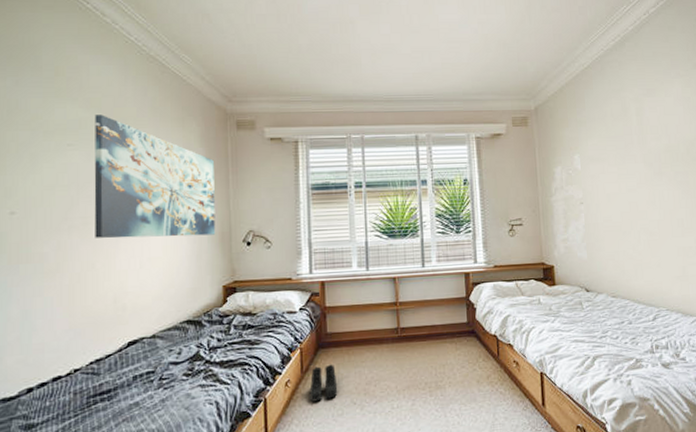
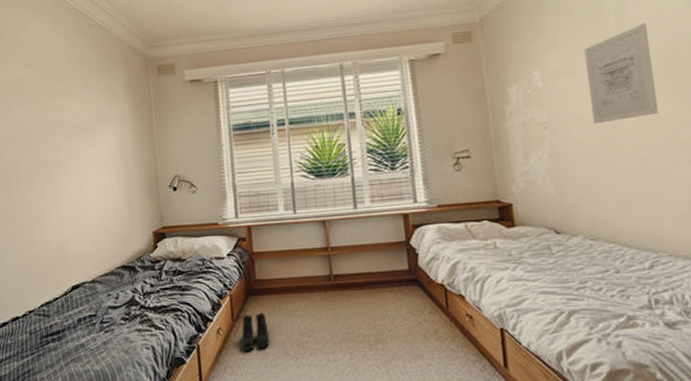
wall art: present [94,115,216,239] -> none [33,71,144,188]
wall art: none [613,124,664,202] -> present [584,23,659,124]

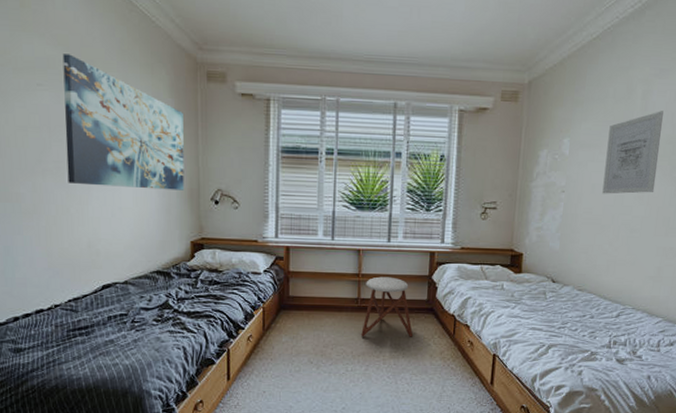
wall art: none [33,71,144,188] -> present [62,54,185,191]
boots: present [241,312,270,351] -> none [270,325,297,357]
stool: none [336,247,398,320] -> present [361,276,413,337]

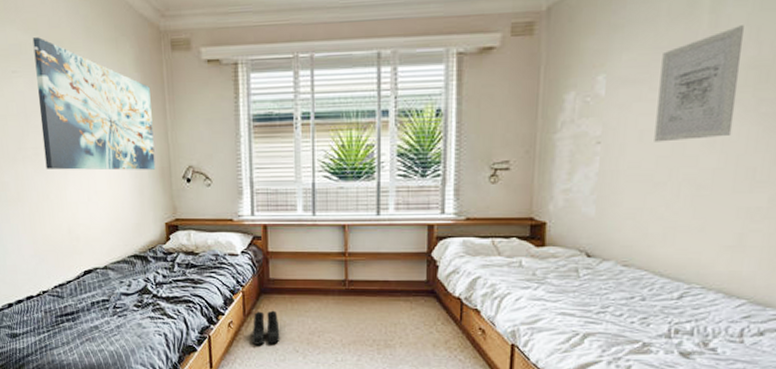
boots: none [270,325,297,357] -> present [252,310,280,345]
stool: present [361,276,413,337] -> none [351,255,411,324]

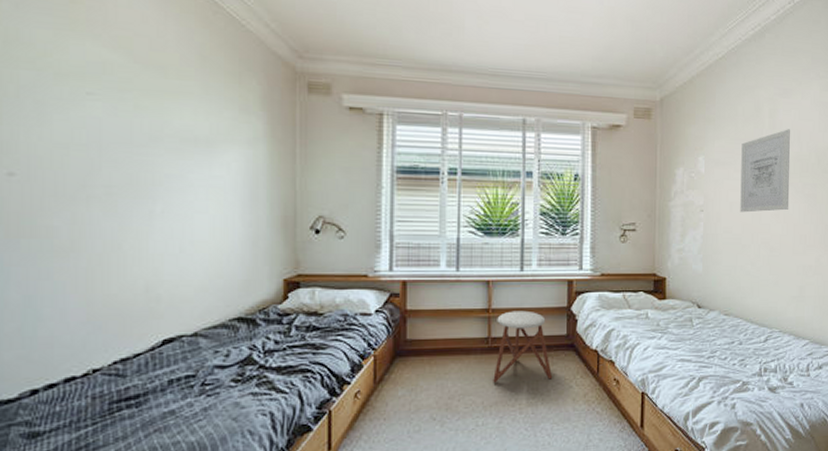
wall art: present [32,37,156,171] -> none [122,58,277,218]
boots: present [252,310,280,345] -> none [382,374,416,416]
stool: none [351,255,411,324] -> present [493,310,552,384]

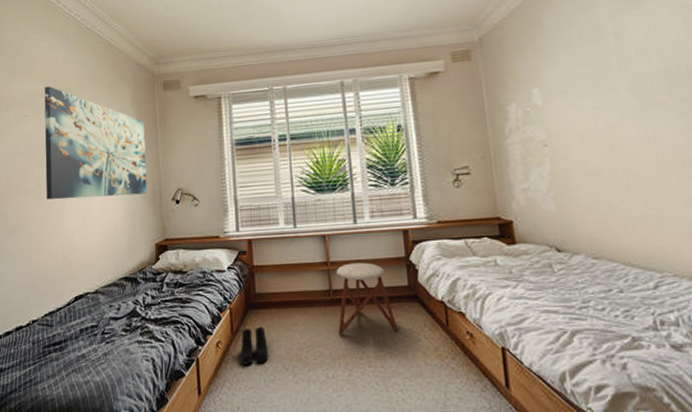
wall art: none [122,58,277,218] -> present [44,86,148,200]
boots: none [382,374,416,416] -> present [240,326,269,365]
wall art: present [740,129,790,213] -> none [583,43,661,142]

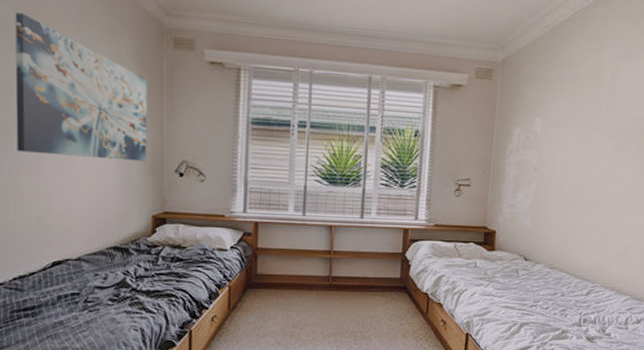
boots: present [240,326,269,365] -> none [235,304,264,339]
stool: present [336,262,398,336] -> none [332,254,385,317]

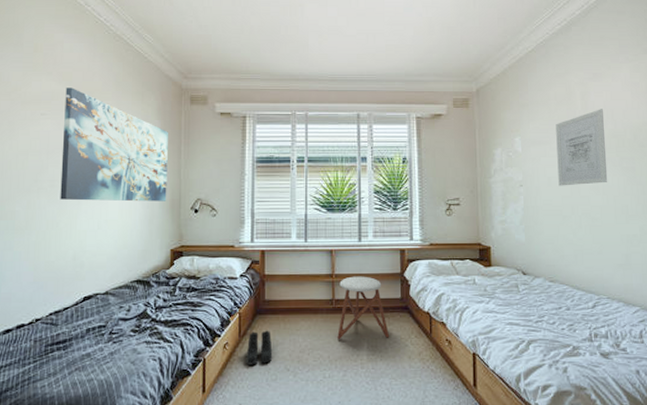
boots: none [235,304,264,339] -> present [246,330,273,365]
stool: none [332,254,385,317] -> present [337,276,389,340]
wall art: none [573,93,630,173] -> present [556,109,608,186]

